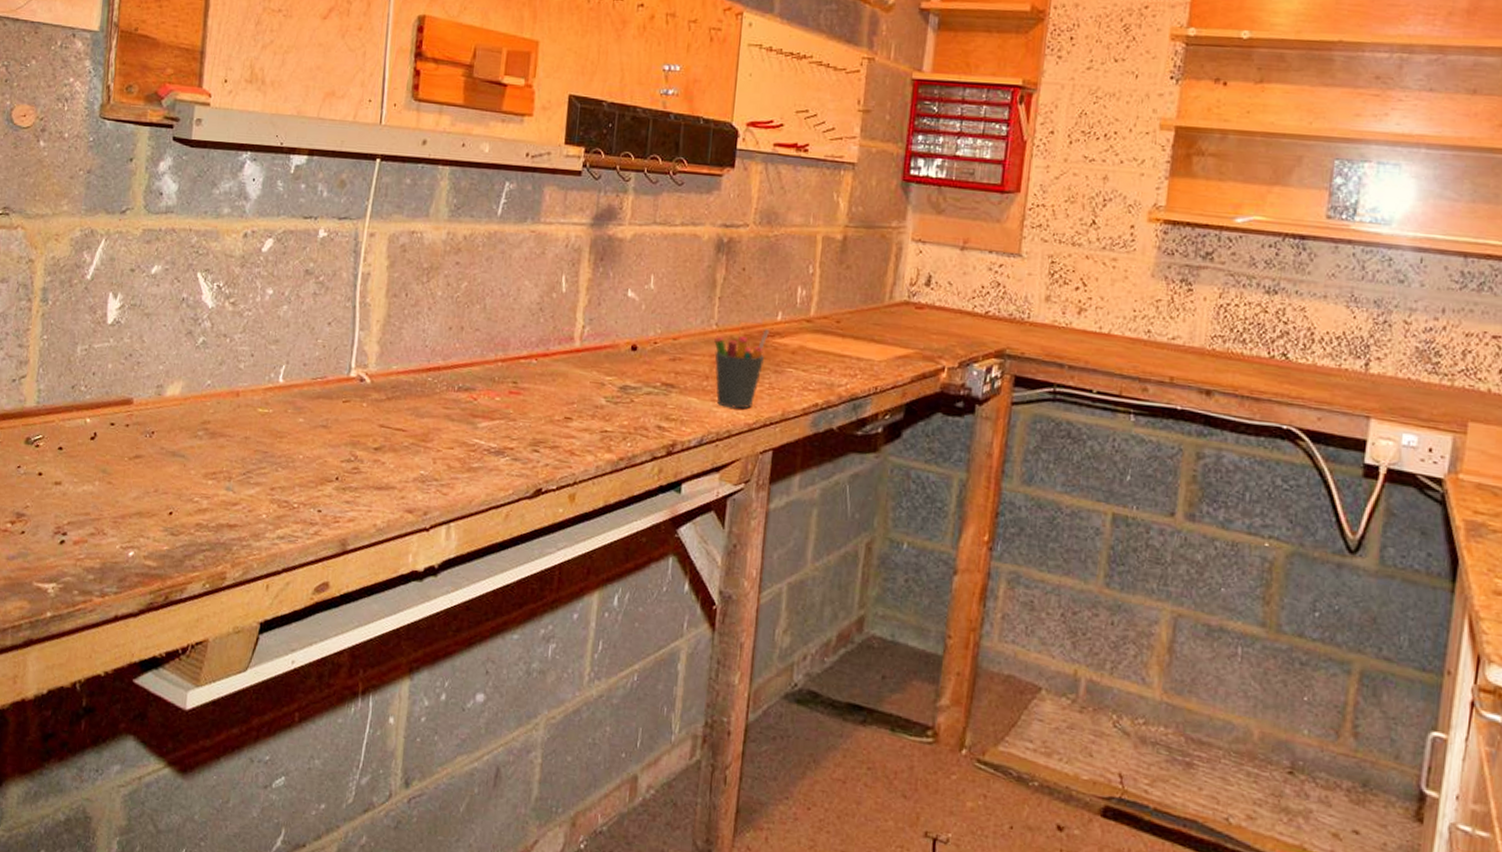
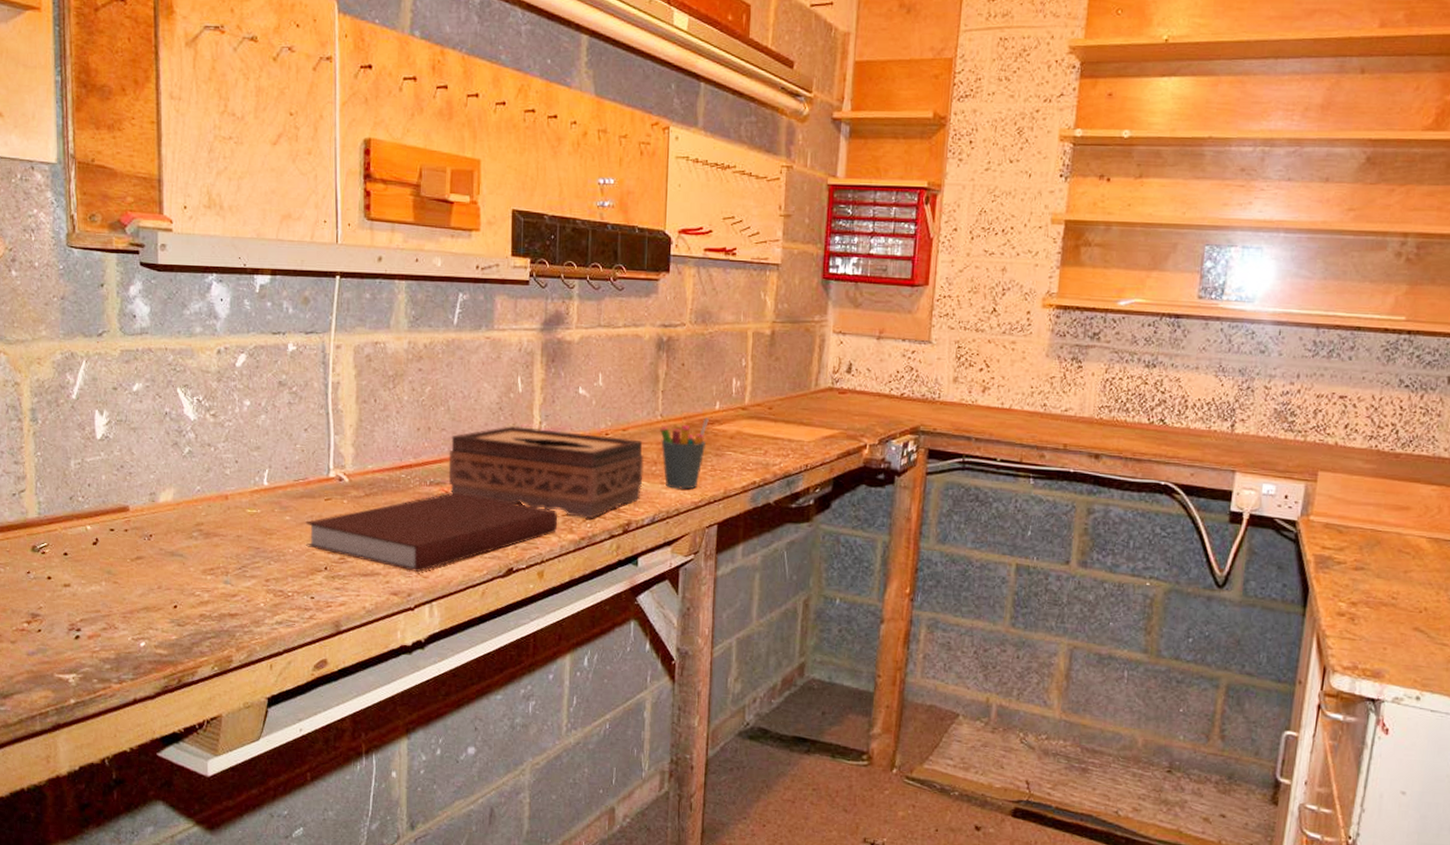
notebook: none [317,400,595,488] -> present [305,492,558,572]
tissue box: none [478,328,695,437] -> present [448,426,644,518]

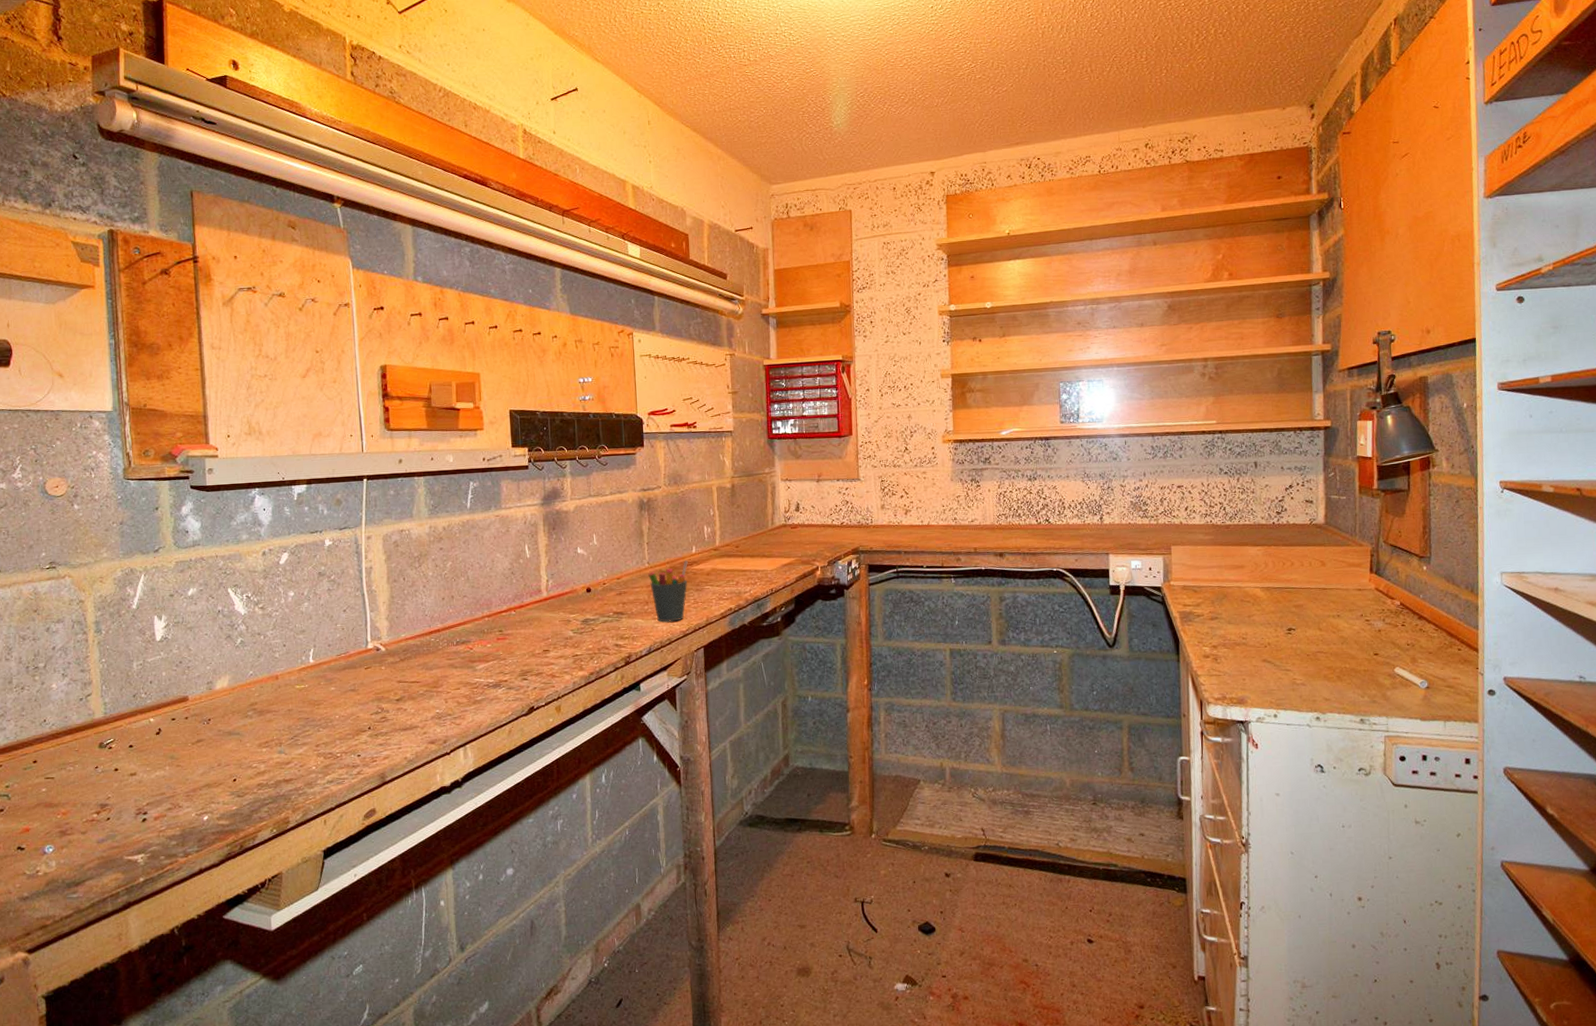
notebook: present [305,492,558,572] -> none [349,648,570,721]
tissue box: present [448,426,644,518] -> none [471,585,638,657]

